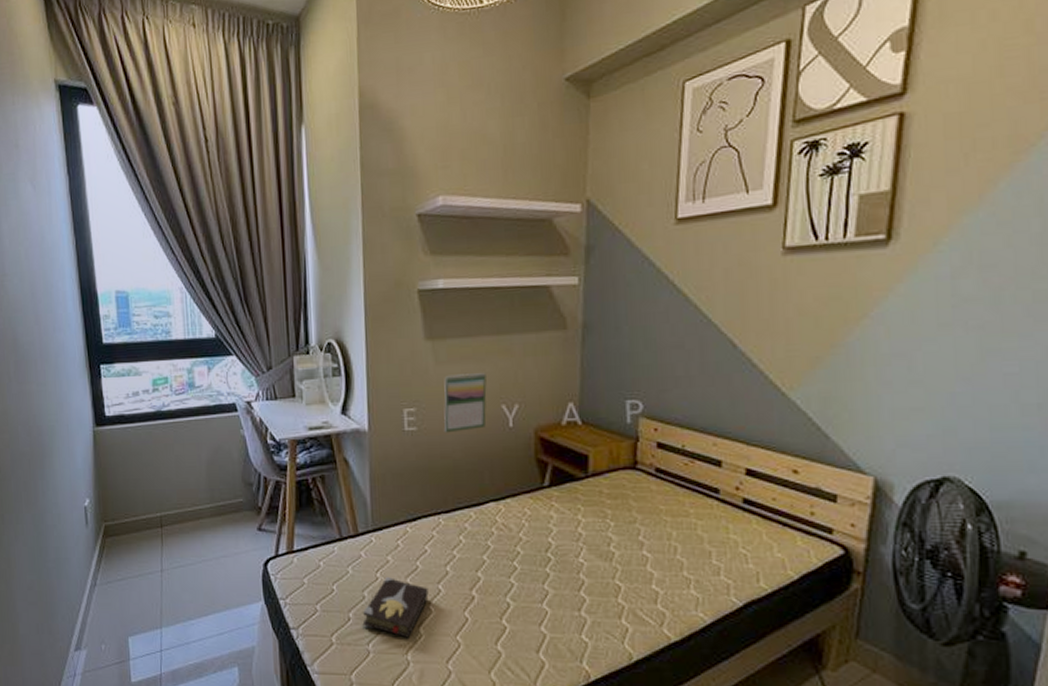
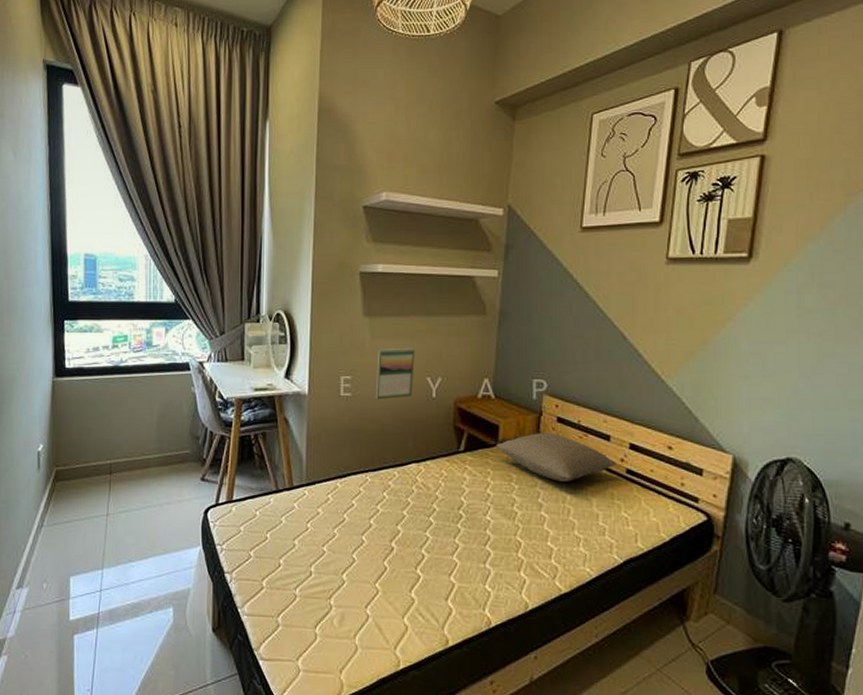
hardback book: present [362,576,429,638] -> none [291,526,353,584]
pillow: none [585,460,731,516] -> present [496,432,617,482]

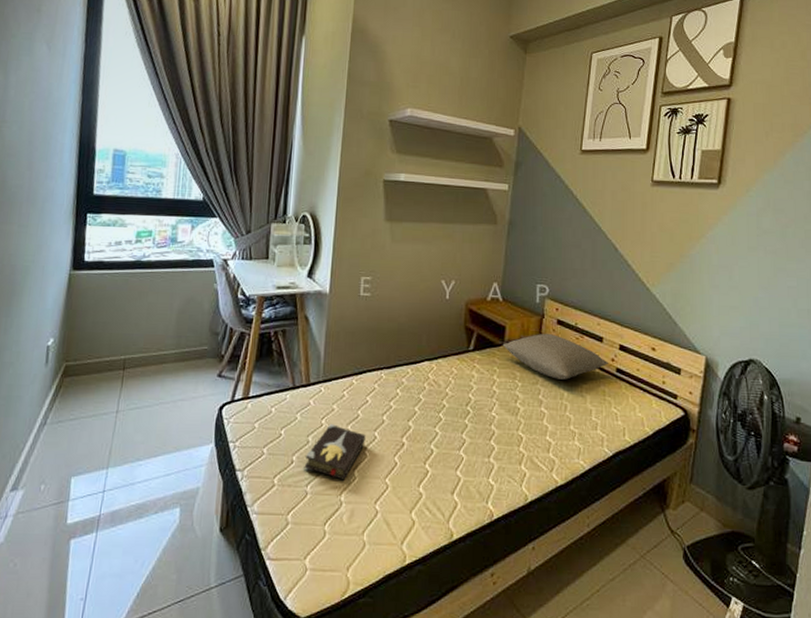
hardback book: none [291,526,353,584] -> present [304,423,366,480]
calendar: present [376,348,415,400] -> none [394,252,432,301]

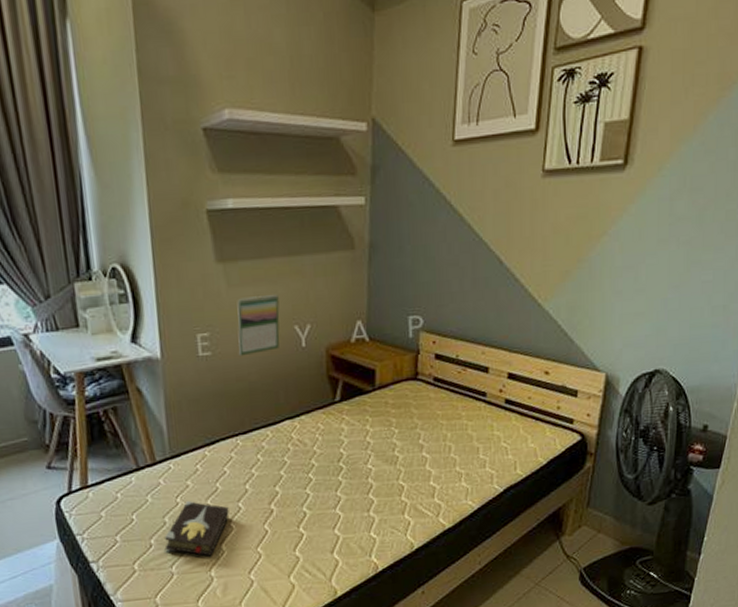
calendar: none [394,252,432,301] -> present [237,295,280,357]
pillow: present [502,333,608,380] -> none [373,370,496,420]

